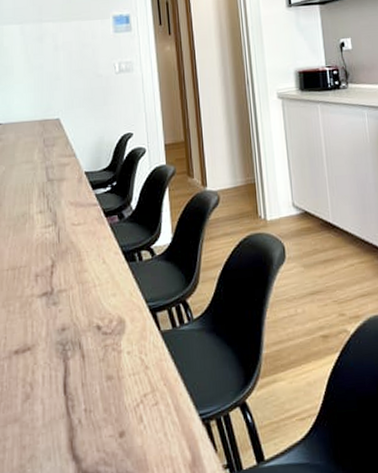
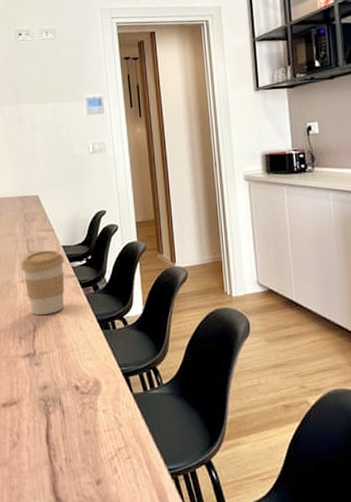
coffee cup: none [39,177,88,249] -> present [21,250,65,315]

